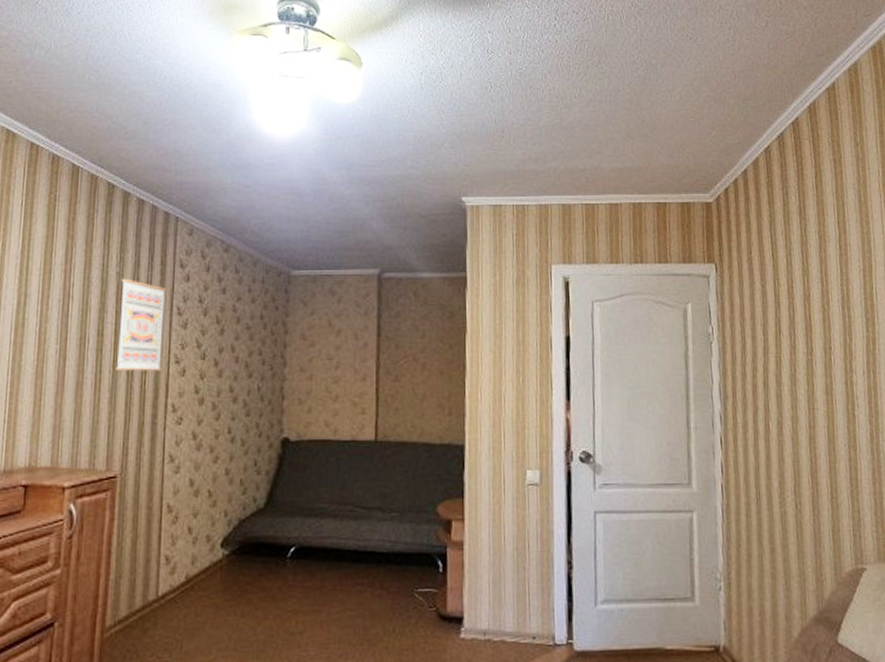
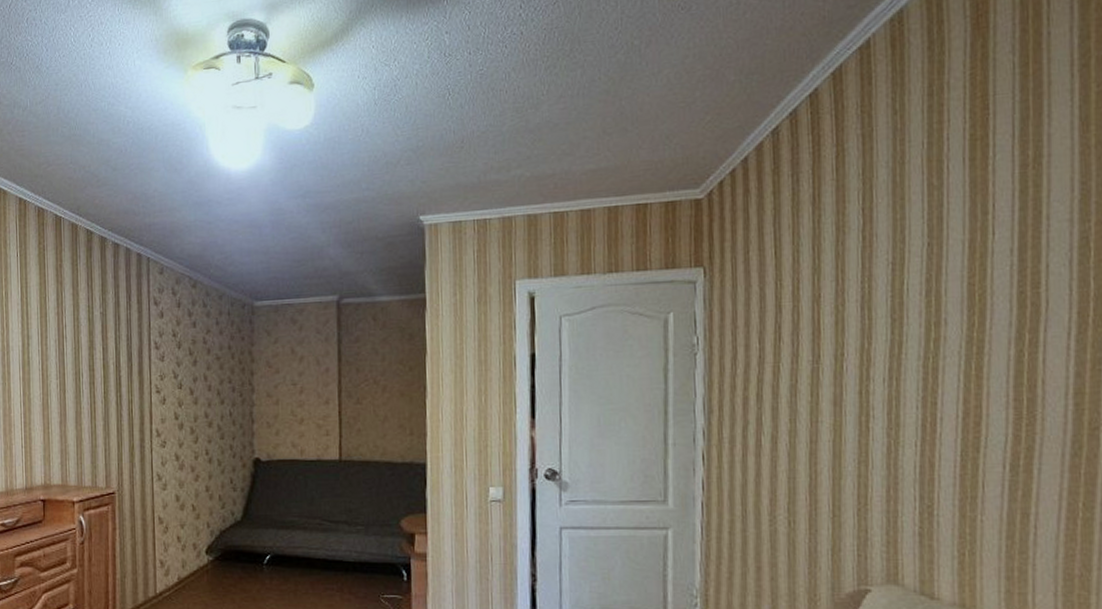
wall art: present [115,278,167,371] -> none [105,317,145,401]

